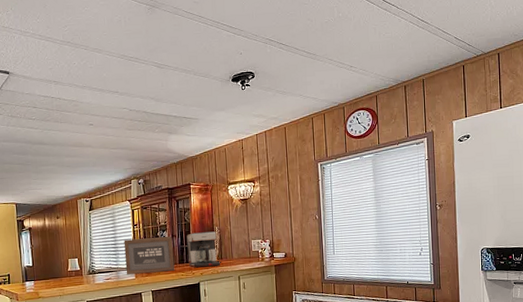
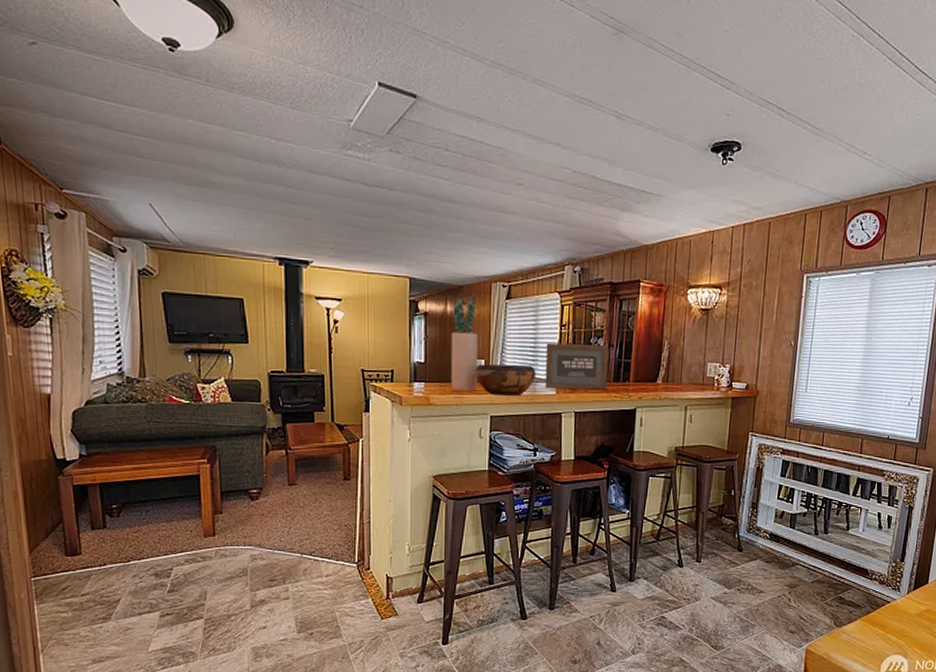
vase: none [50,209,74,286] -> present [450,292,478,393]
decorative bowl: none [71,258,118,285] -> present [474,364,536,396]
coffee maker: present [187,231,220,268] -> none [625,344,665,391]

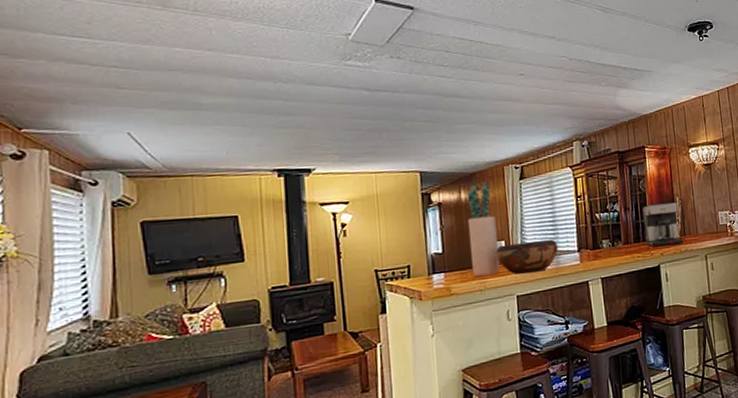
picture frame: present [545,343,609,391] -> none [564,210,629,260]
coffee maker: none [625,344,665,391] -> present [642,202,684,248]

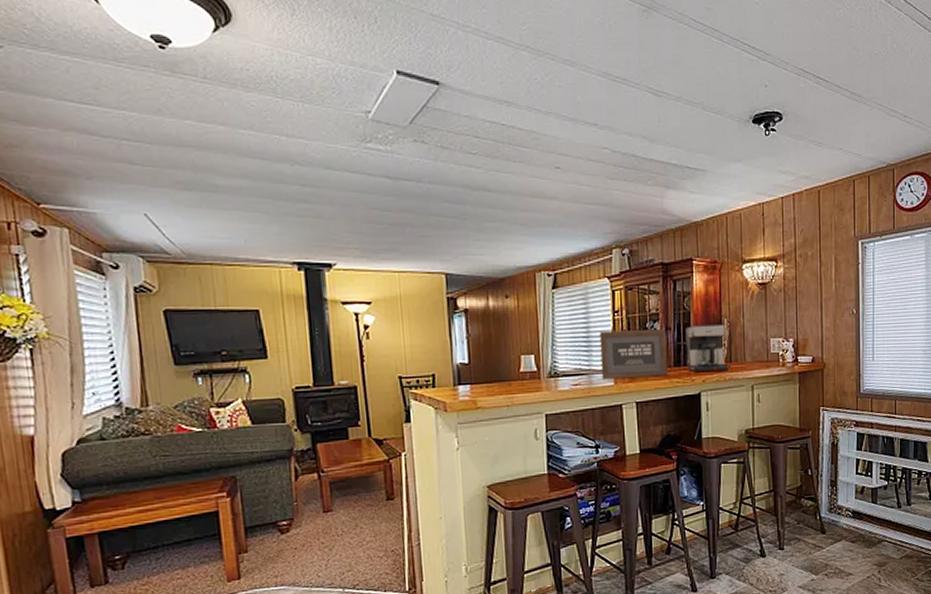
vase: present [467,177,500,278] -> none [495,284,528,392]
decorative bowl: present [495,239,558,274] -> none [524,356,591,392]
picture frame: none [564,210,629,260] -> present [599,329,668,380]

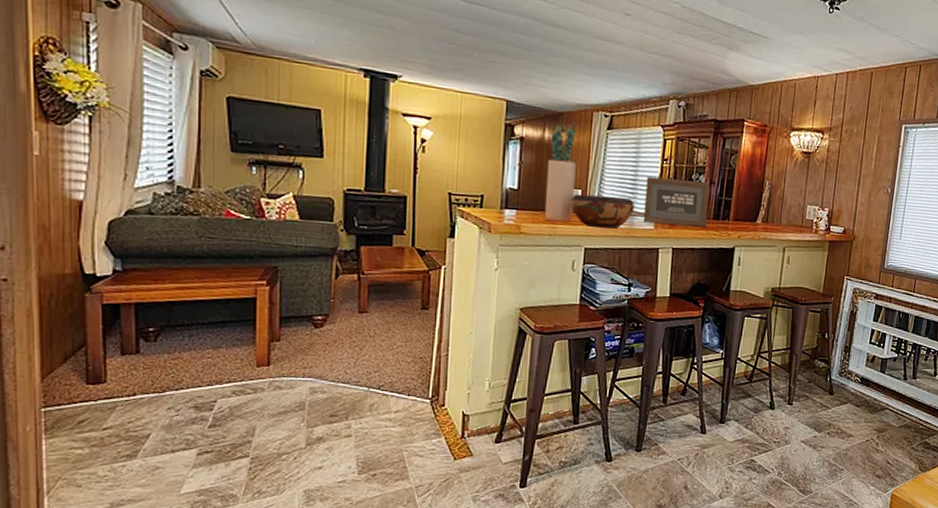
vase: none [495,284,528,392] -> present [544,120,576,223]
decorative bowl: none [524,356,591,392] -> present [570,194,634,229]
coffee maker: present [685,324,729,373] -> none [724,183,766,231]

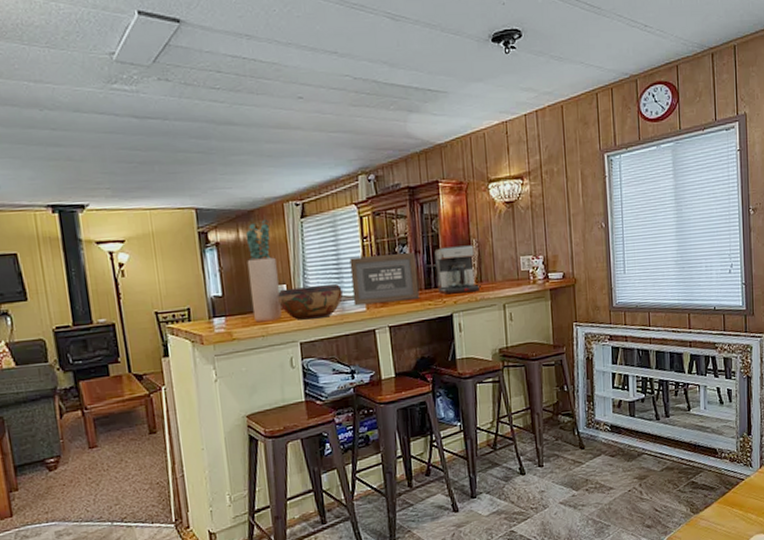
coffee maker: none [724,183,766,231] -> present [434,245,480,295]

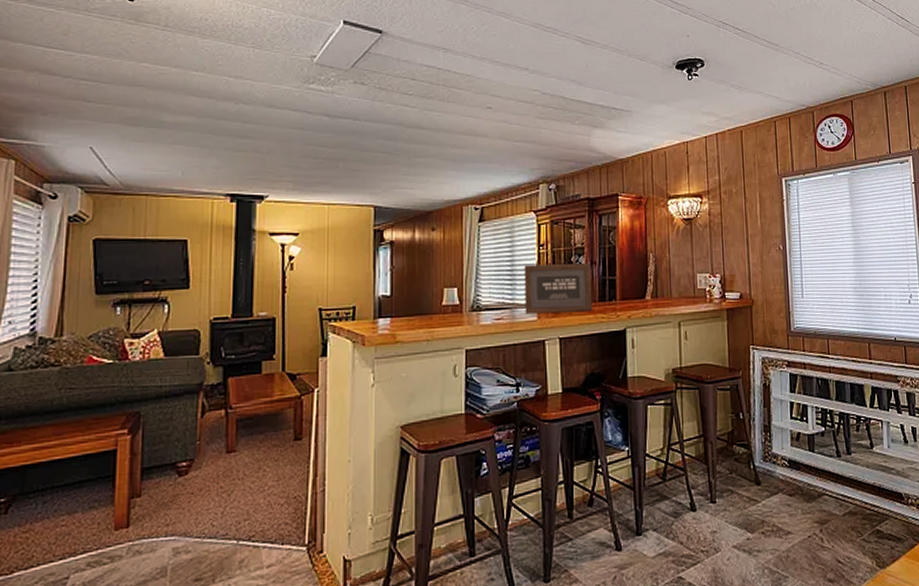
vase: present [245,215,282,323] -> none [420,217,450,326]
decorative bowl: present [277,283,343,320] -> none [446,290,514,326]
coffee maker: present [434,245,480,295] -> none [611,259,655,308]

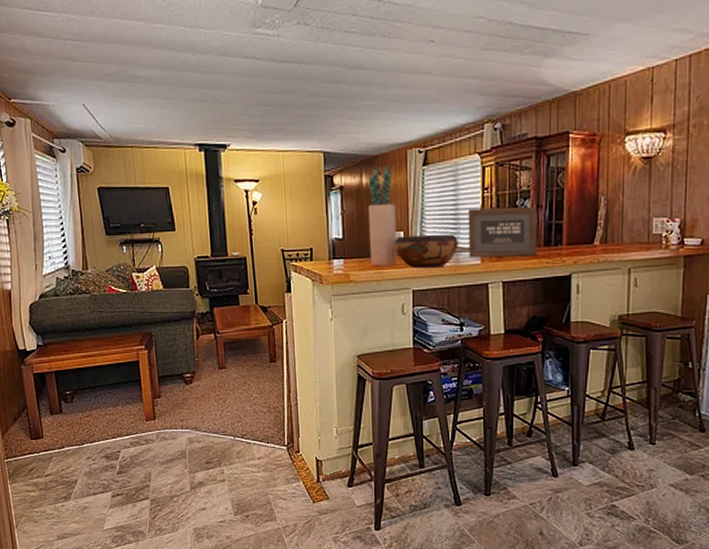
vase: none [420,217,450,326] -> present [368,161,397,267]
decorative bowl: none [446,290,514,326] -> present [394,233,458,268]

